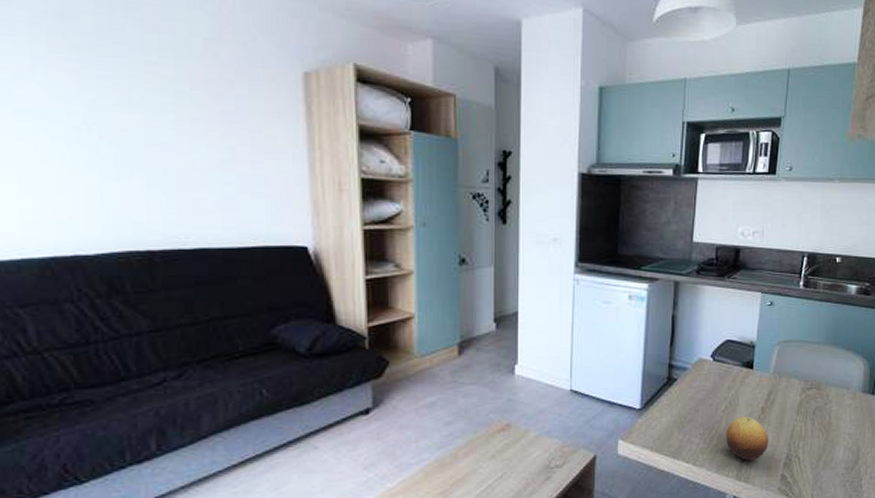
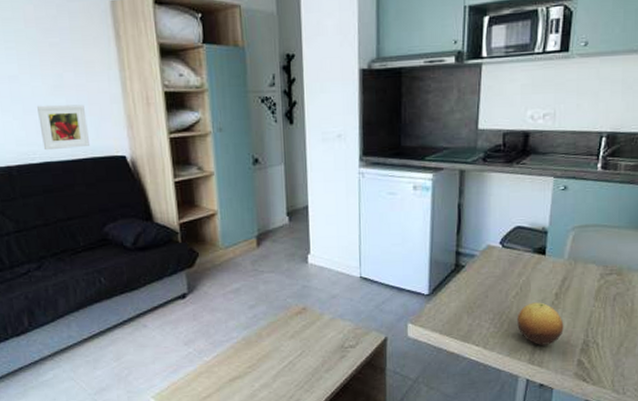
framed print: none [197,181,262,235] -> present [37,104,89,151]

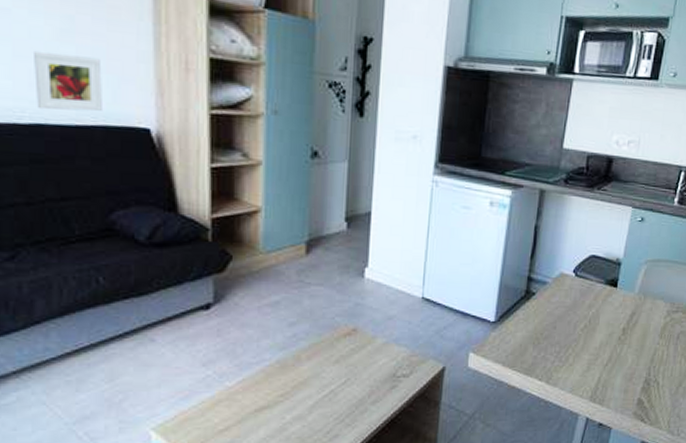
fruit: present [517,302,564,345] -> none [583,336,628,382]

